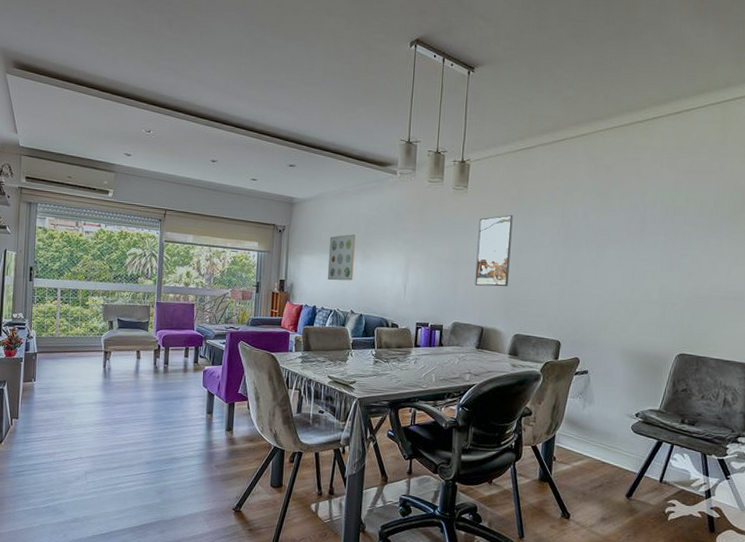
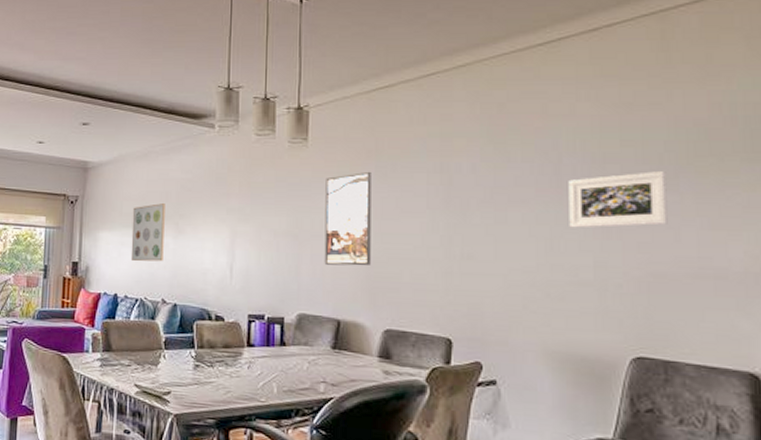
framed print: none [646,222,714,262] -> present [568,171,668,228]

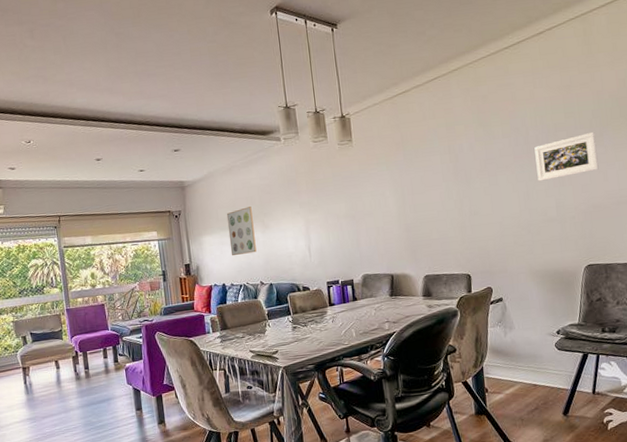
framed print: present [324,171,371,266] -> none [369,159,409,235]

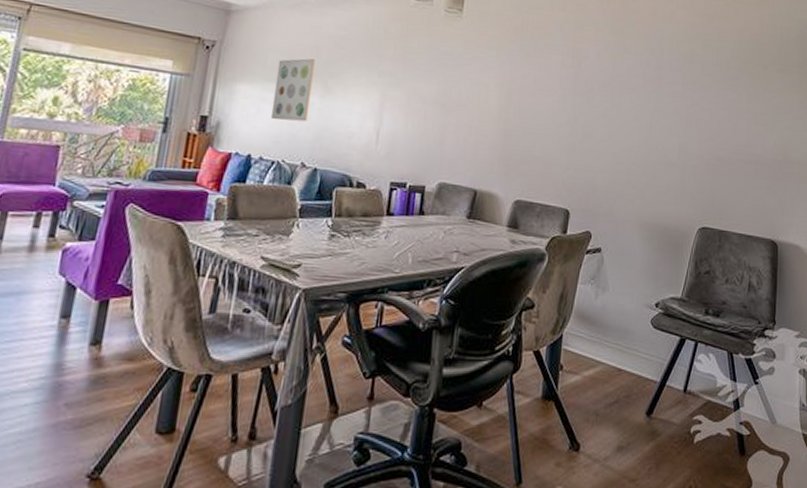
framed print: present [534,132,599,181] -> none [664,73,731,118]

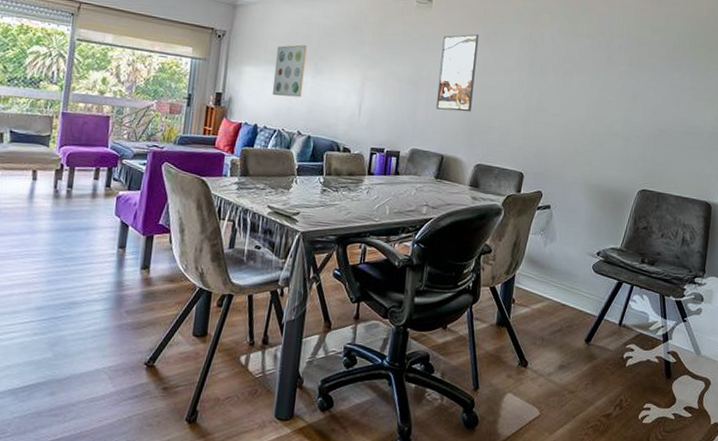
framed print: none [467,48,516,138] -> present [436,33,479,112]

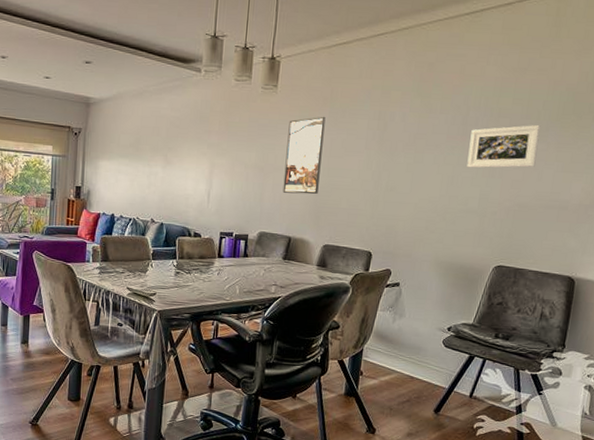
wall art: present [272,45,307,98] -> none [126,137,157,188]
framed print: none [612,54,677,95] -> present [467,125,541,168]

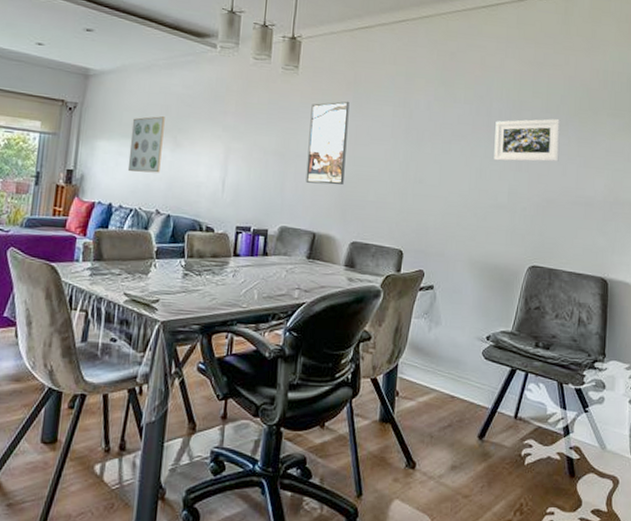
wall art: none [126,137,157,188] -> present [127,116,165,173]

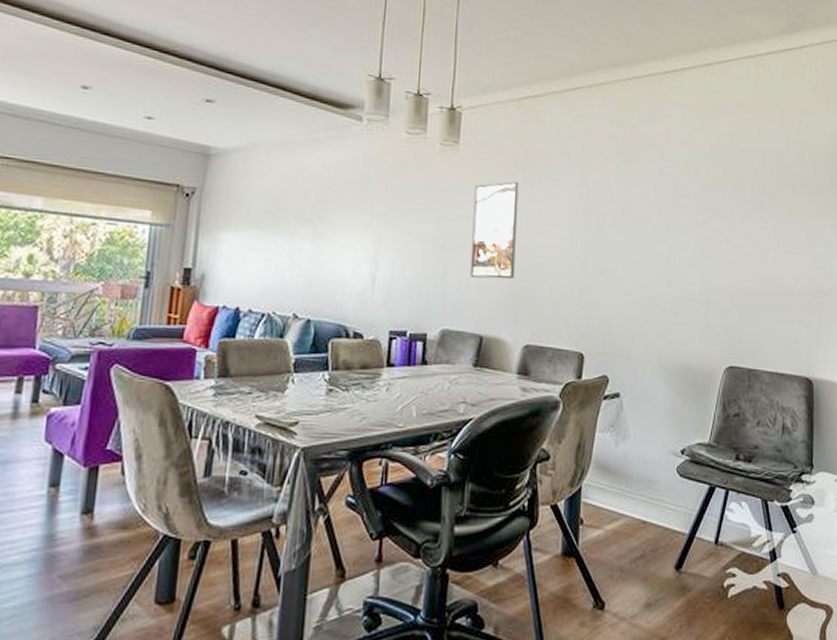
wall art: present [127,116,165,173] -> none [258,202,303,270]
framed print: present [494,119,561,162] -> none [683,198,756,248]

